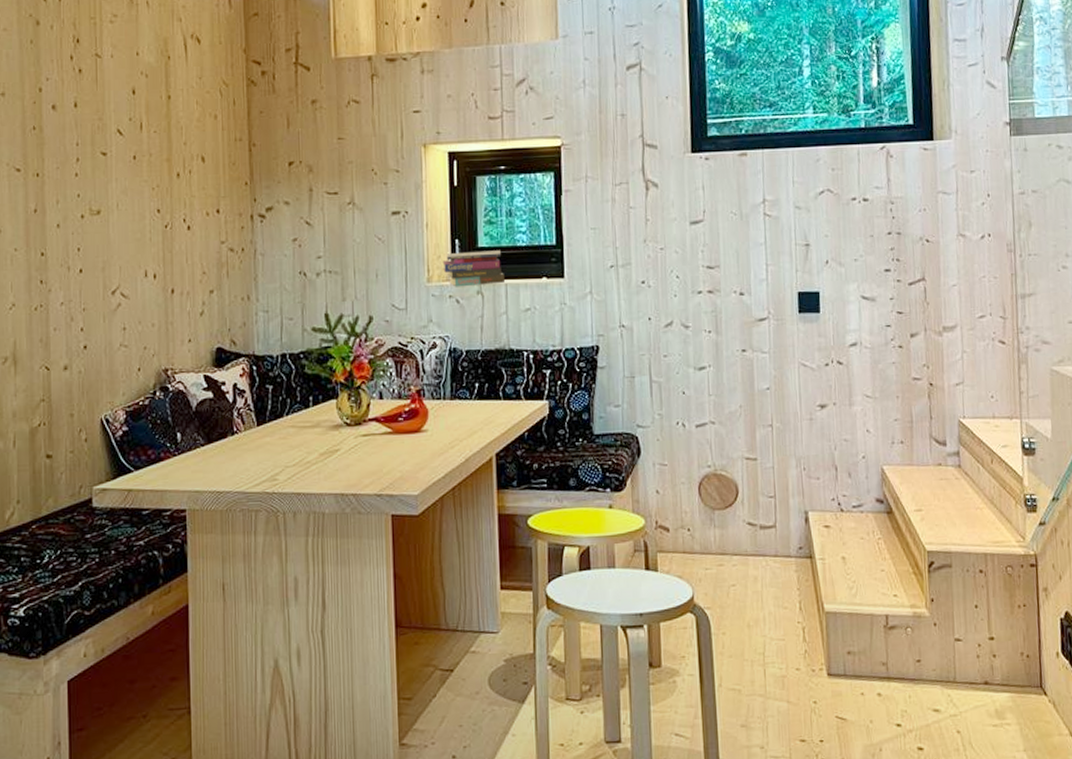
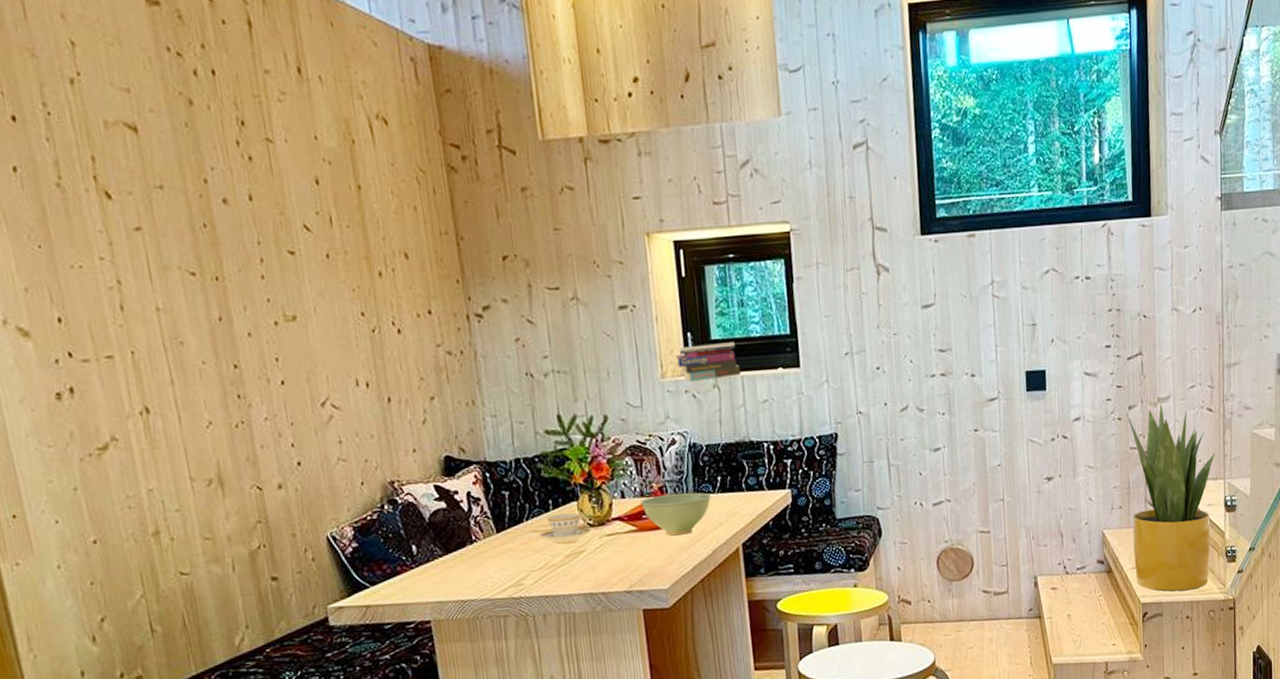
teacup: none [298,410,348,441] -> present [540,512,592,544]
bowl: none [397,397,468,441] -> present [640,492,711,536]
planter: none [908,333,1010,541] -> present [1126,404,1216,592]

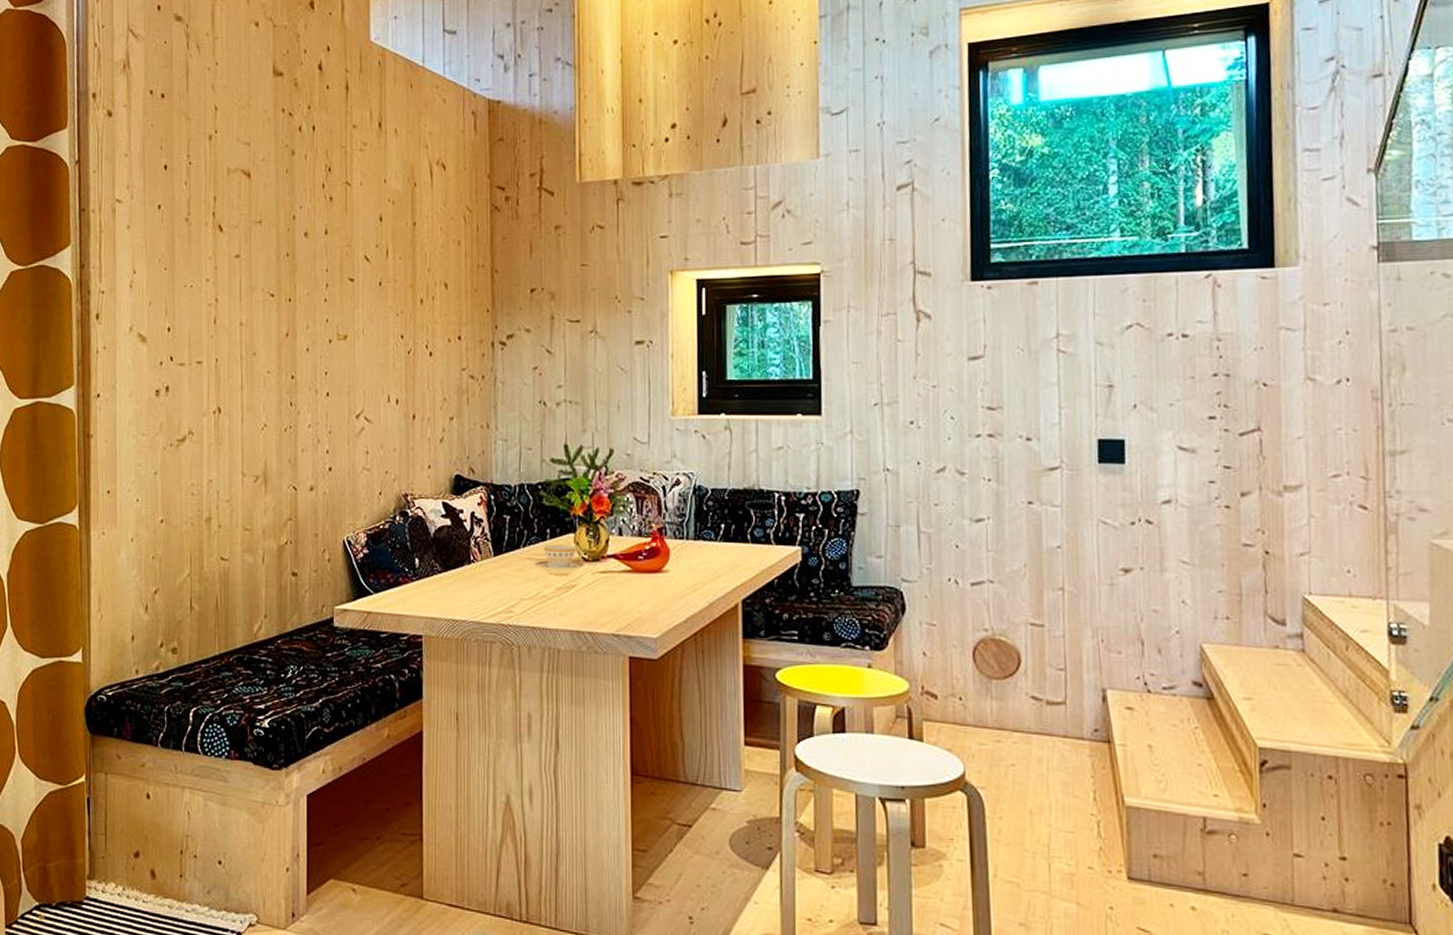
bowl: present [640,492,711,536] -> none [637,536,712,582]
books: present [675,342,740,382] -> none [688,384,755,422]
planter: present [1126,404,1216,592] -> none [1237,494,1373,741]

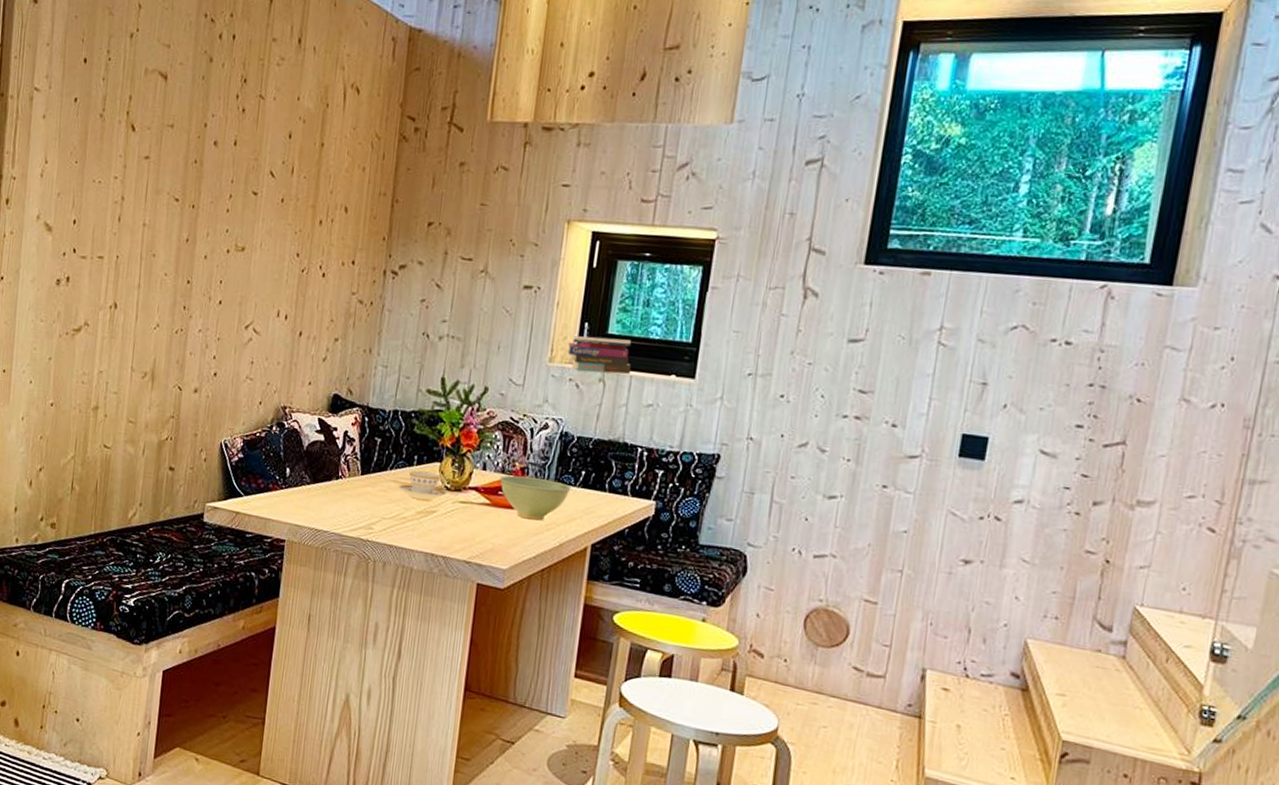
bowl: none [637,536,712,582] -> present [499,475,571,521]
books: none [688,384,755,422] -> present [567,336,631,375]

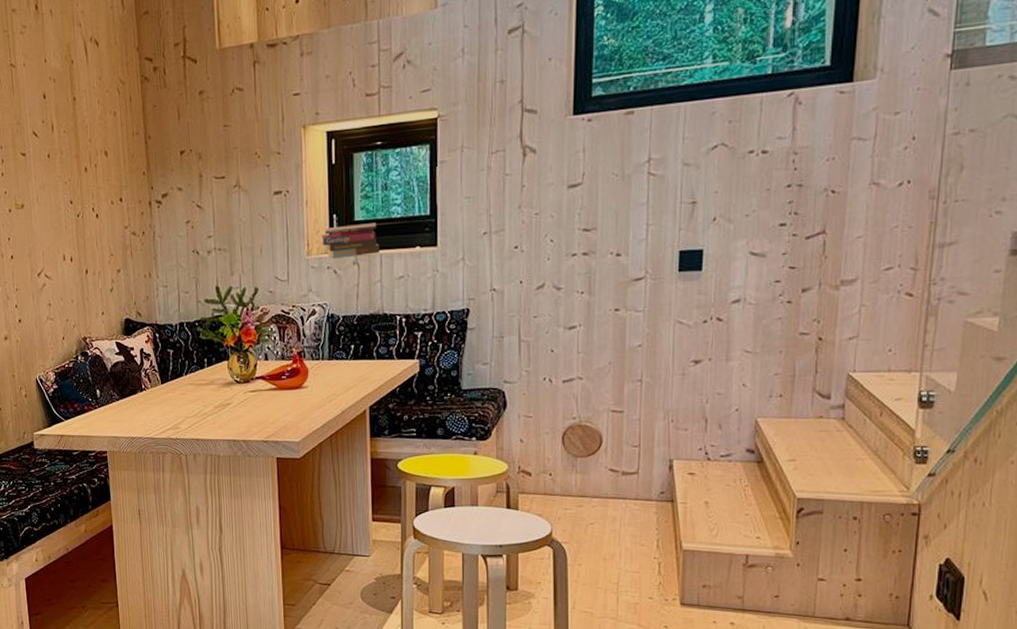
teacup: present [398,470,448,501] -> none [195,370,238,396]
bowl: present [499,475,571,521] -> none [281,358,344,396]

